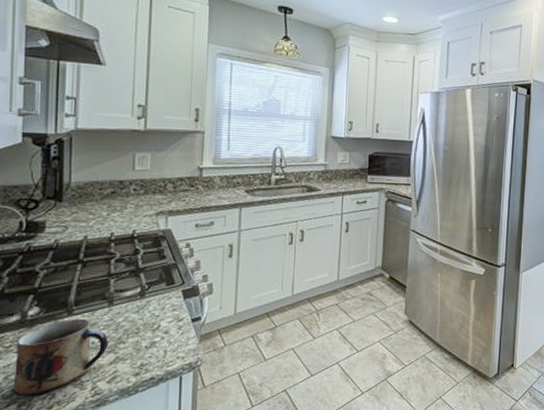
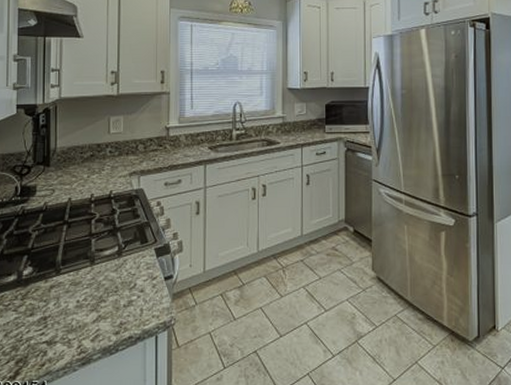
mug: present [13,318,109,396] -> none [11,277,92,353]

